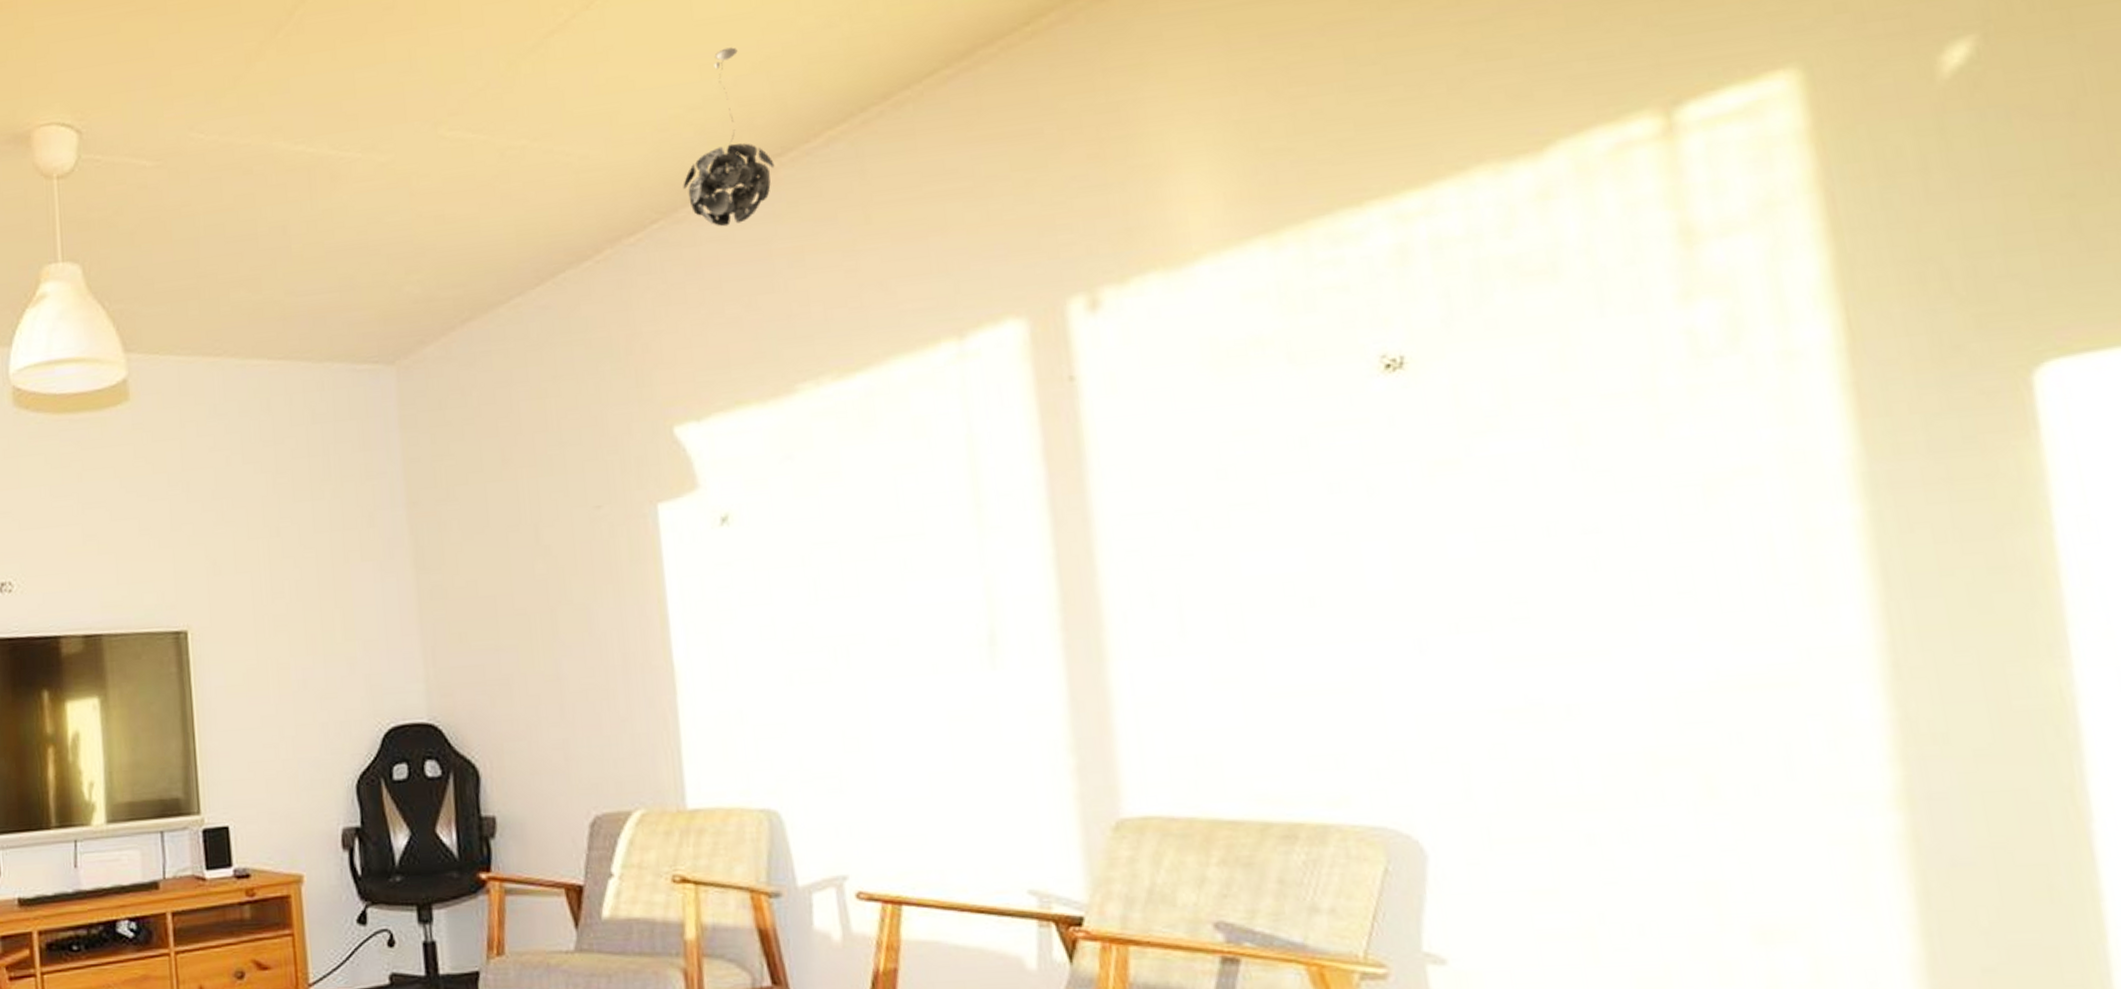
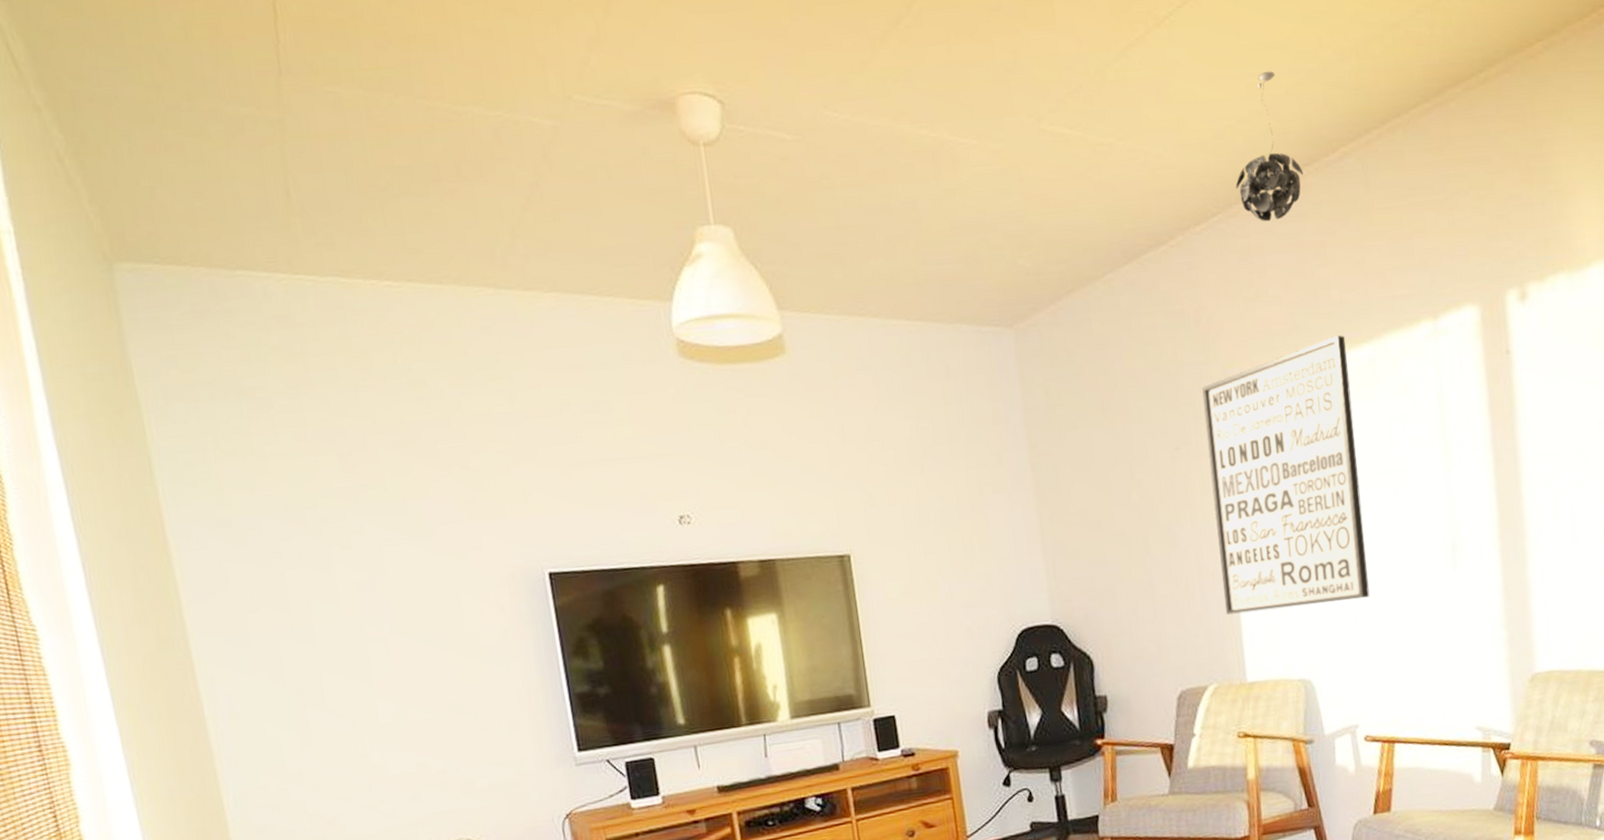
wall art: none [633,362,865,720] -> present [1202,334,1370,615]

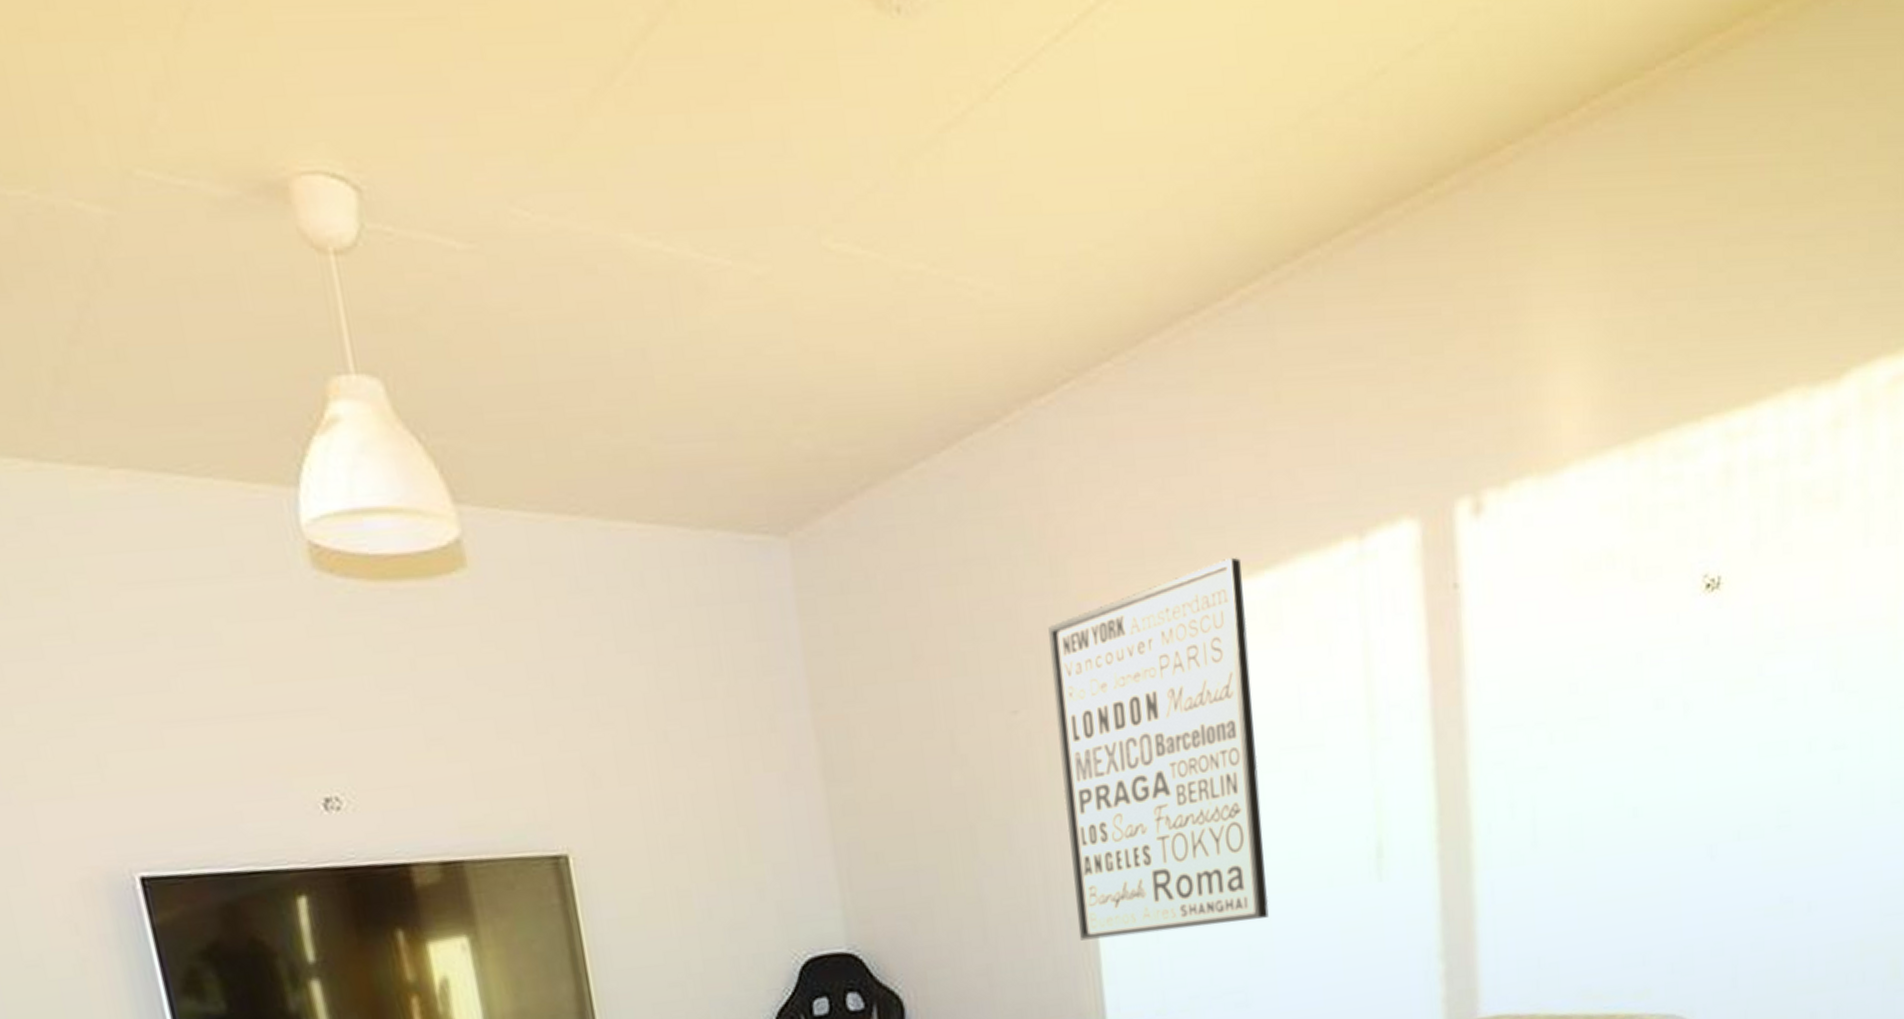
pendant light: present [1235,71,1304,222] -> none [1094,173,1188,394]

